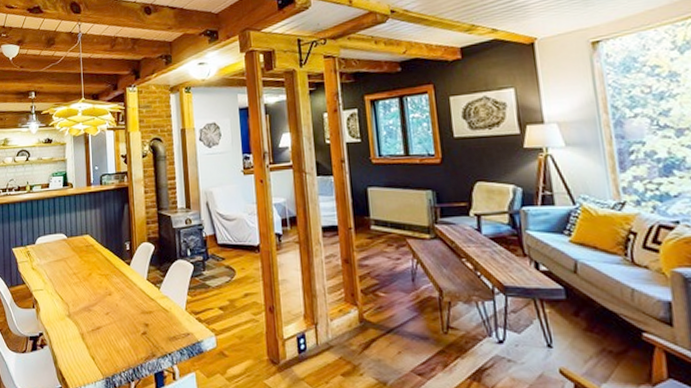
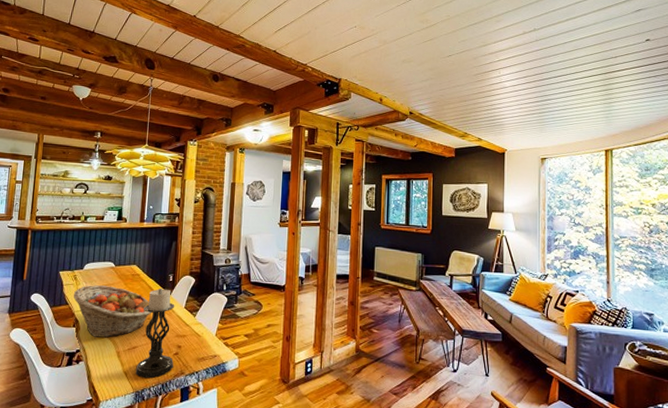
fruit basket: none [28,260,113,318] -> present [73,285,153,338]
candle holder: none [102,259,143,363] -> present [135,288,175,379]

